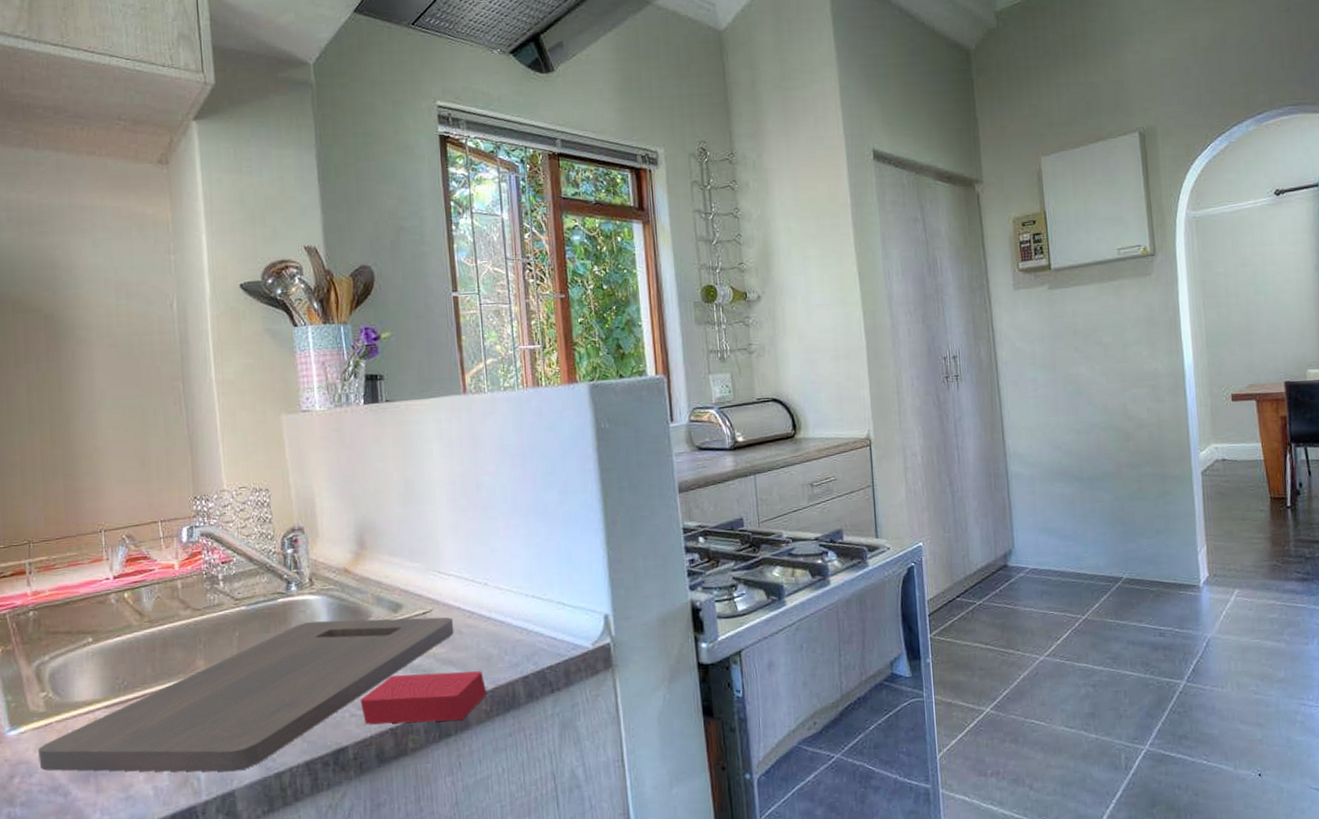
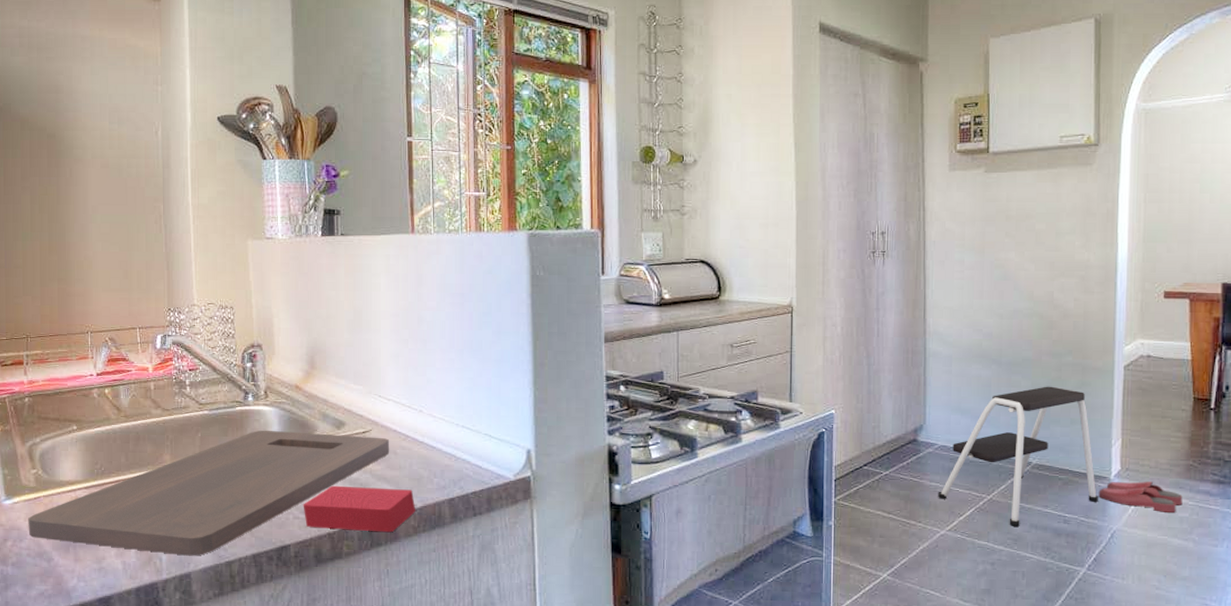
step stool: none [1033,498,1190,646] -> present [938,386,1098,528]
slippers: none [1190,585,1271,616] -> present [1098,481,1183,513]

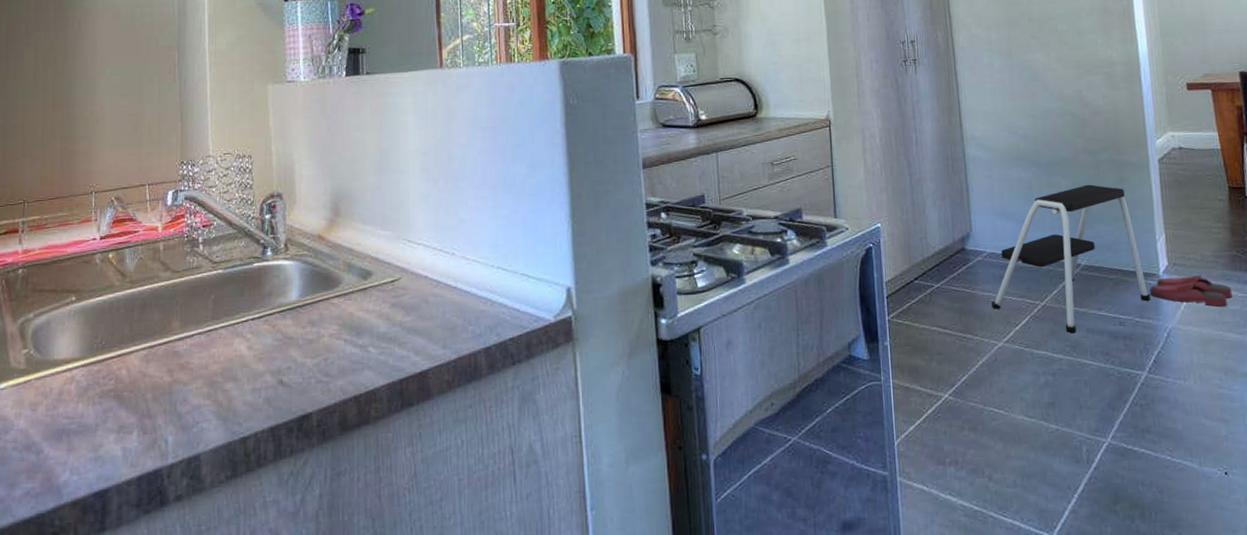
cutting board: present [28,430,390,556] -> none [15,285,421,435]
sponge: present [303,485,416,533] -> none [326,340,450,392]

